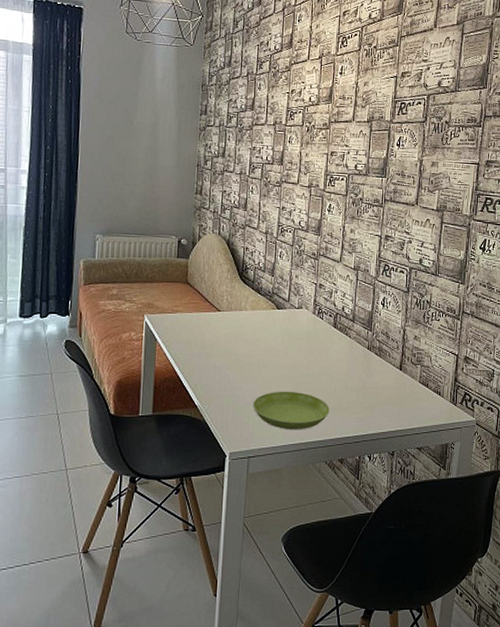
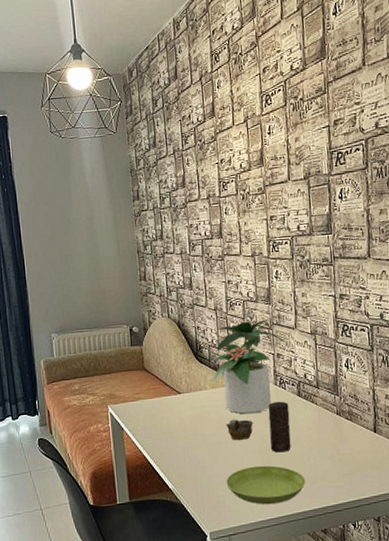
potted plant: none [253,248,328,339] -> present [212,319,284,414]
cup: none [260,342,287,365] -> present [226,419,253,441]
candle: none [300,330,324,380] -> present [268,401,291,453]

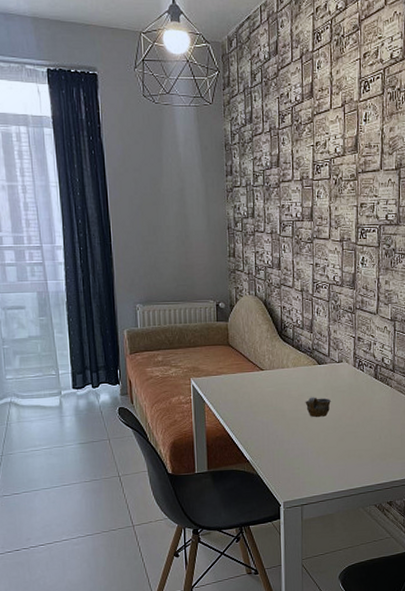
potted plant: present [212,319,284,414] -> none [294,304,365,393]
saucer: present [226,465,306,505] -> none [302,441,376,478]
candle: present [268,401,291,453] -> none [345,382,366,430]

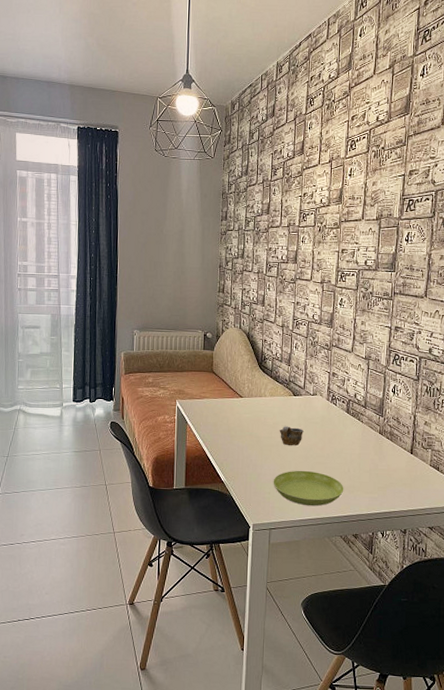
saucer: none [302,441,376,478] -> present [273,470,344,507]

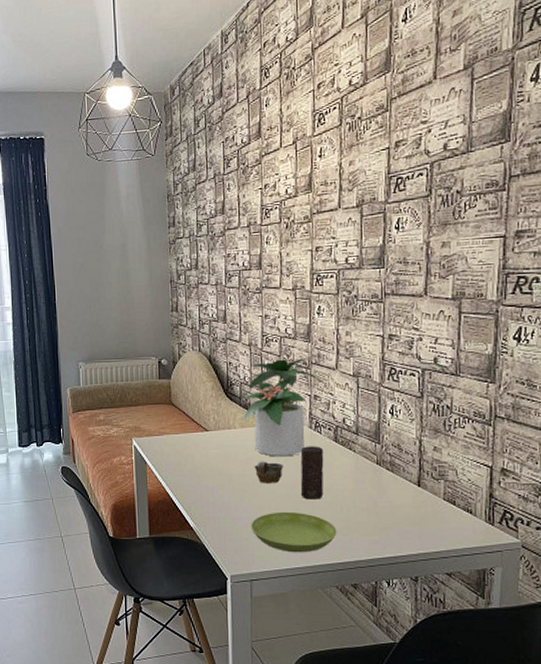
potted plant: none [271,340,340,424] -> present [242,358,323,457]
candle: none [316,415,337,461] -> present [300,446,324,500]

